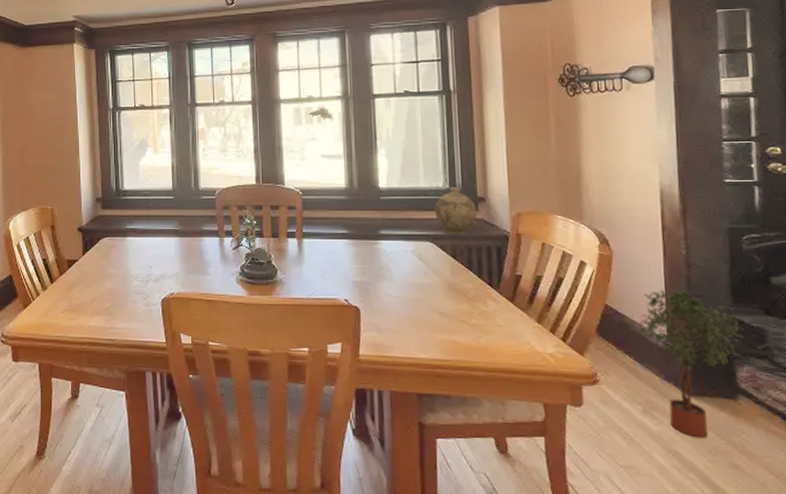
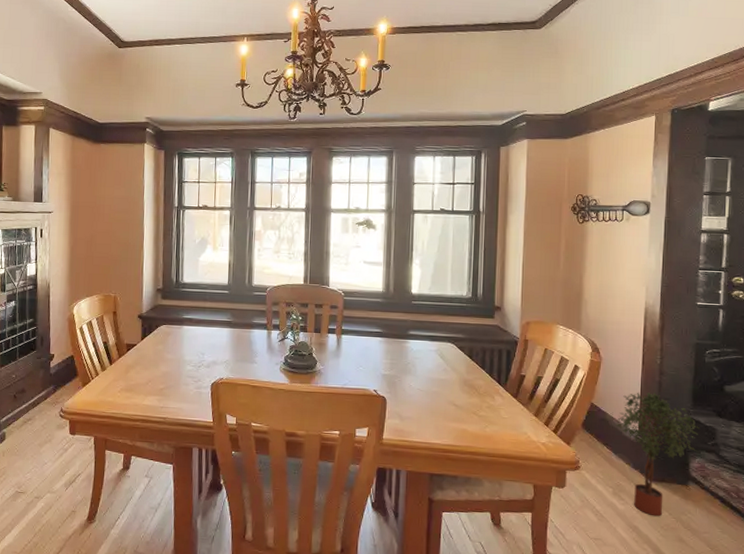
decorative vase: present [434,186,478,235] -> none [457,295,494,338]

